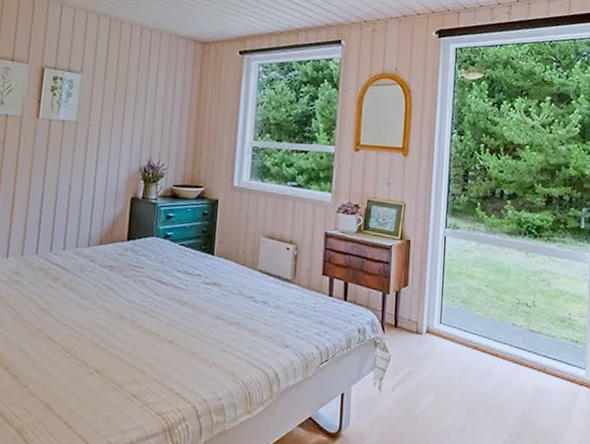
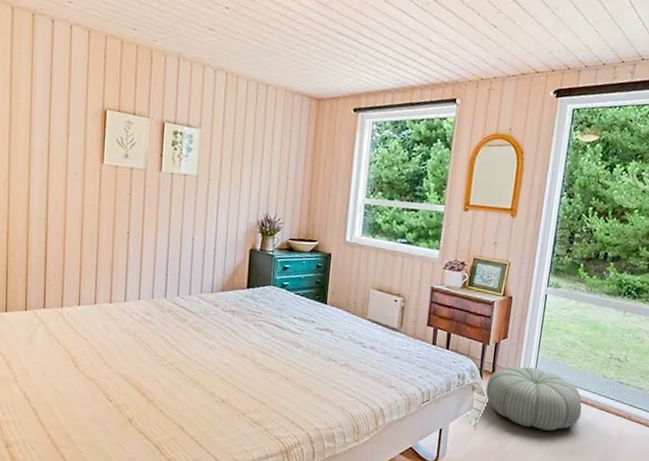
pouf: none [389,317,494,390] -> present [486,366,582,431]

